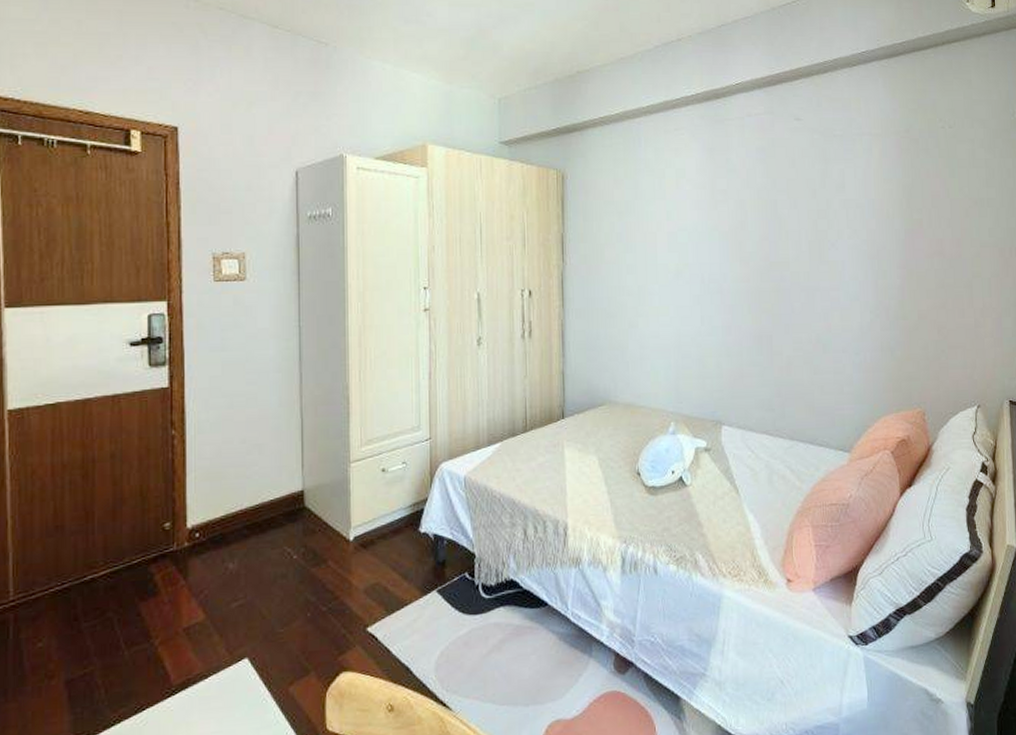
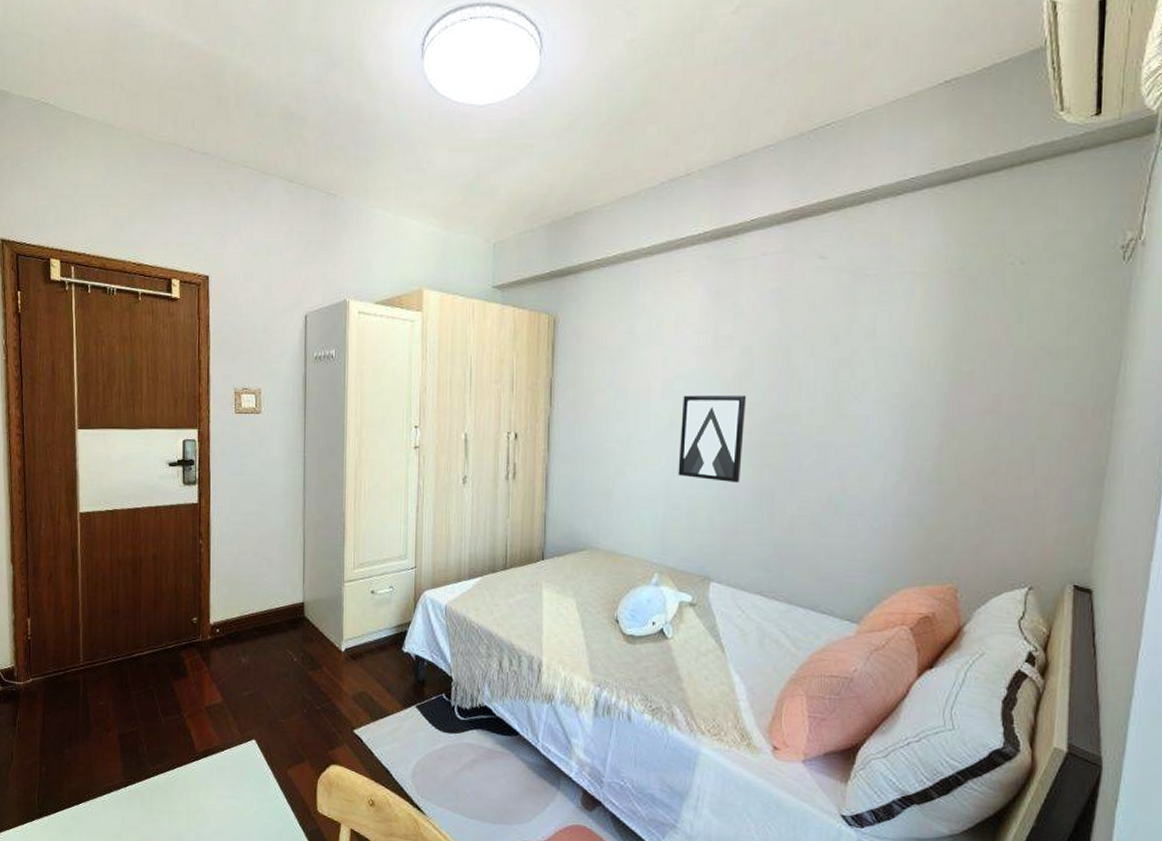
wall art: none [686,245,743,329] -> present [678,394,747,483]

